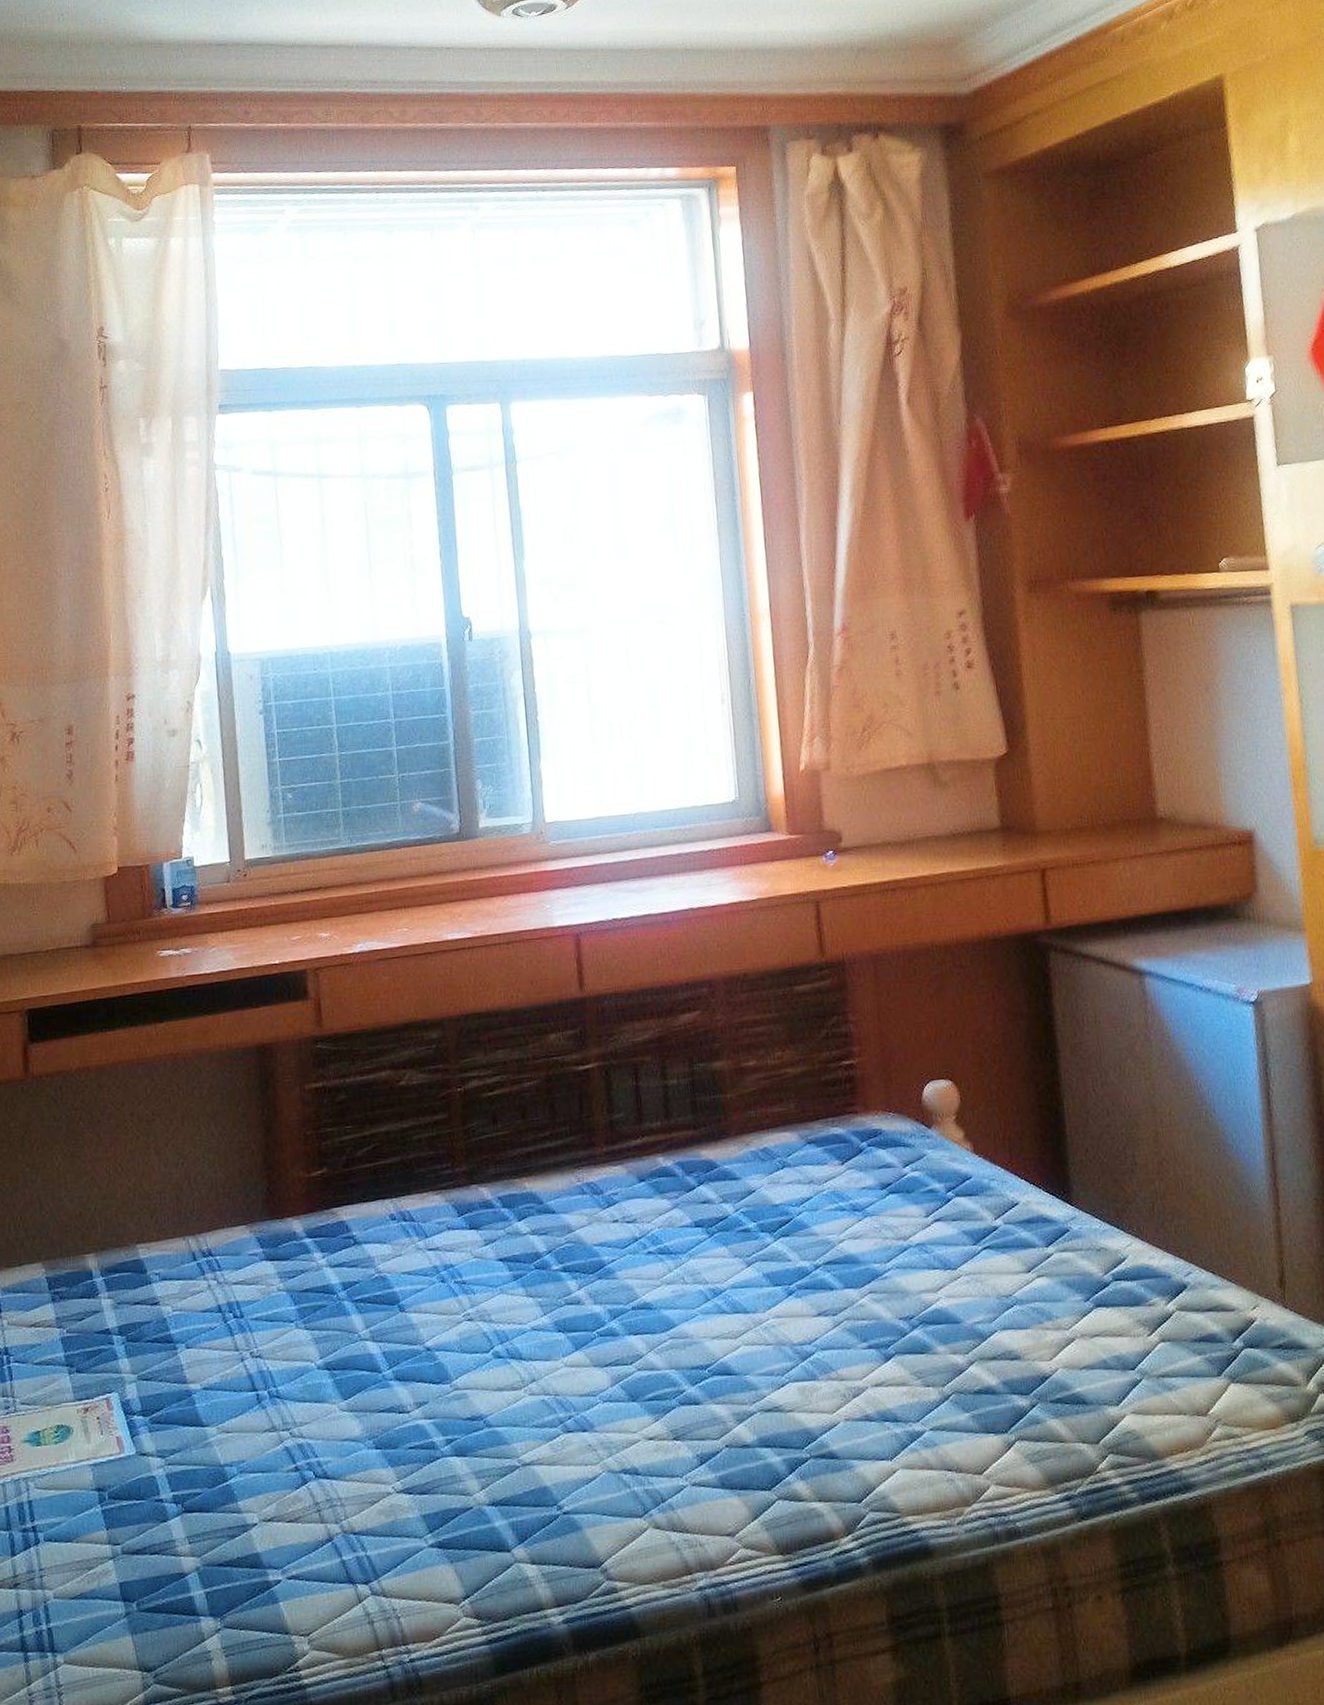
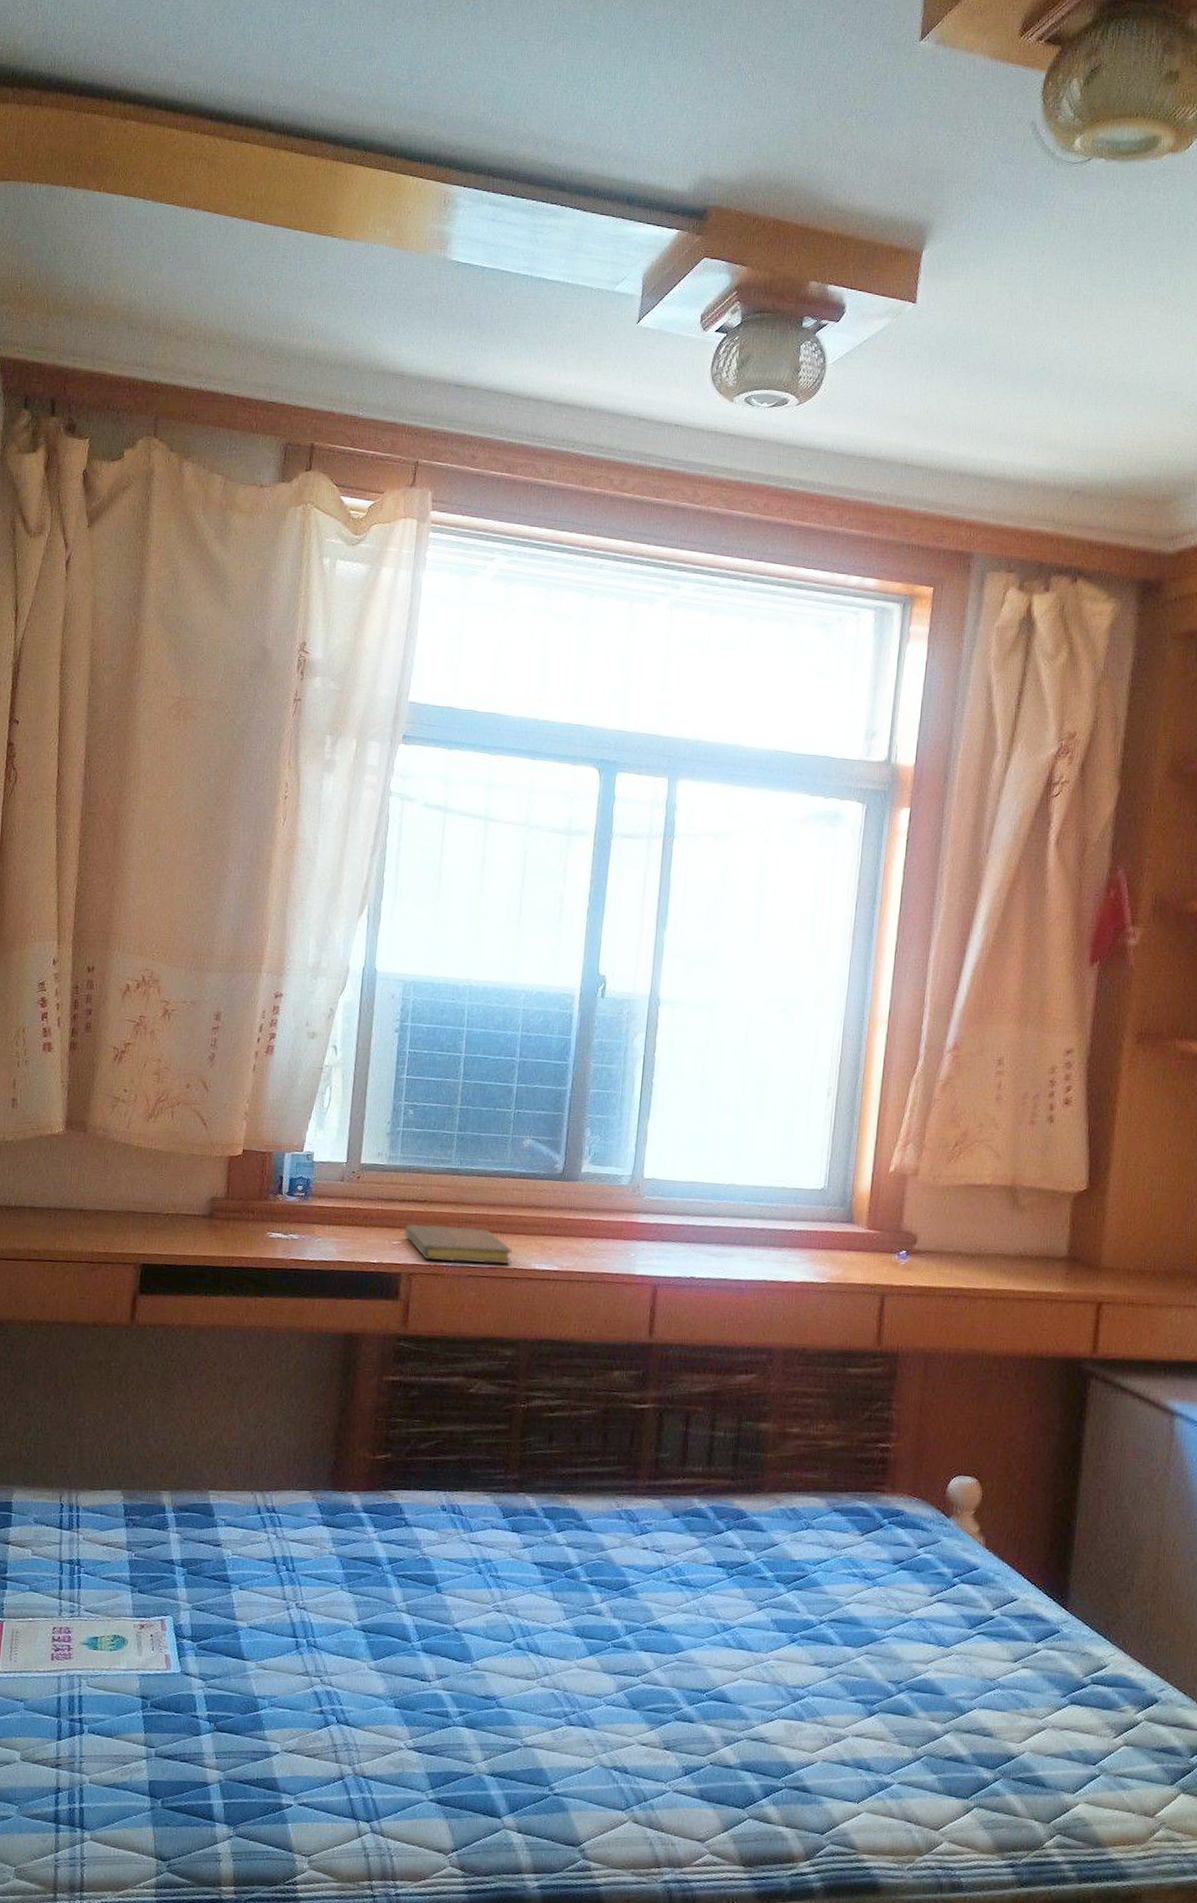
notebook: none [303,906,421,951] -> present [404,1224,512,1264]

